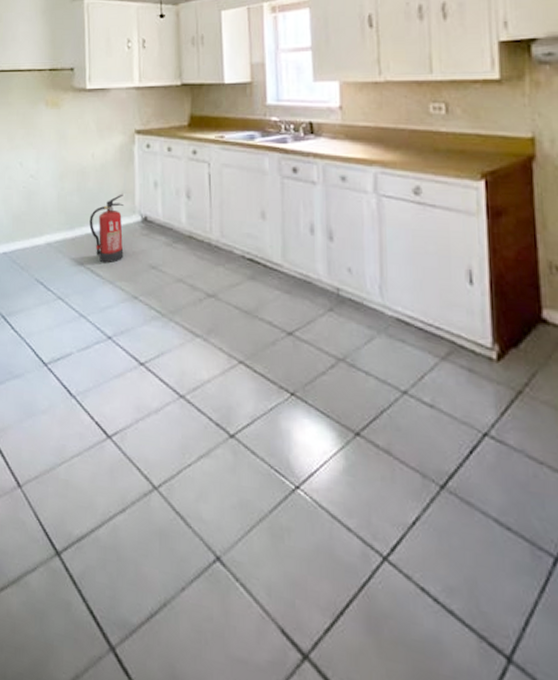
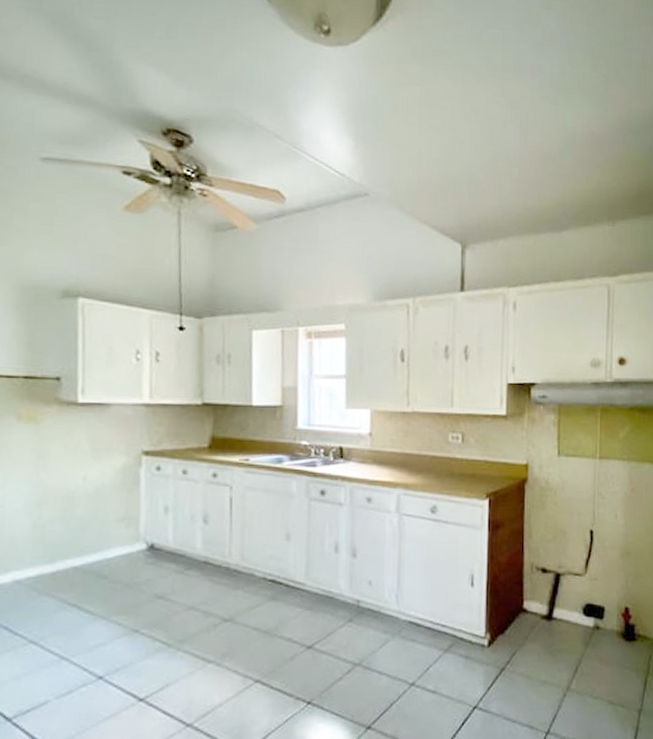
fire extinguisher: present [89,194,125,263] -> none [77,520,126,598]

